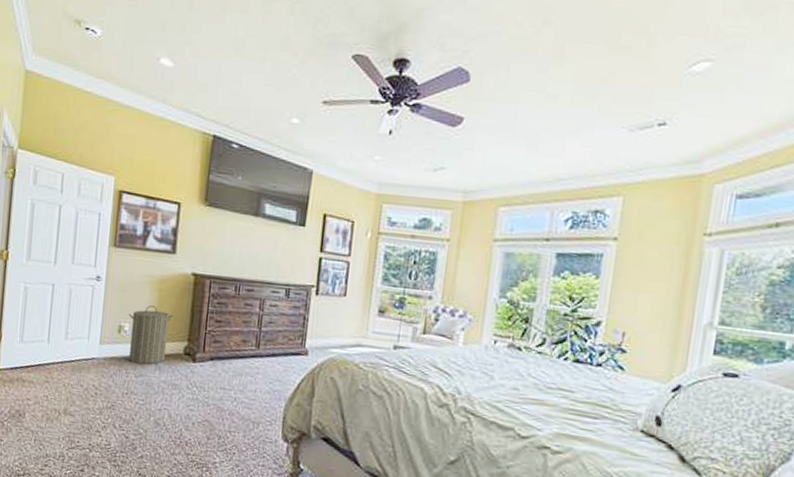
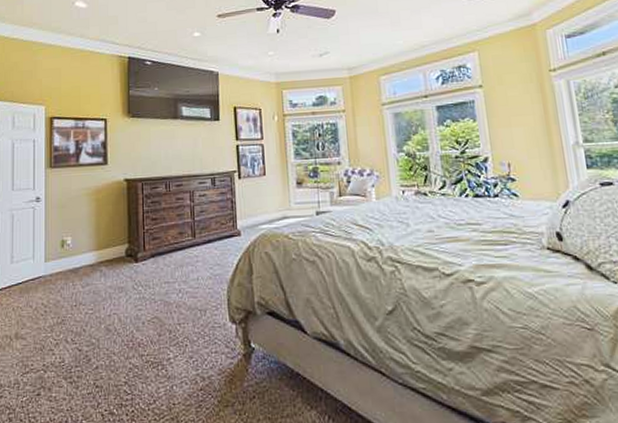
laundry hamper: present [128,305,174,365] -> none [69,216,112,274]

